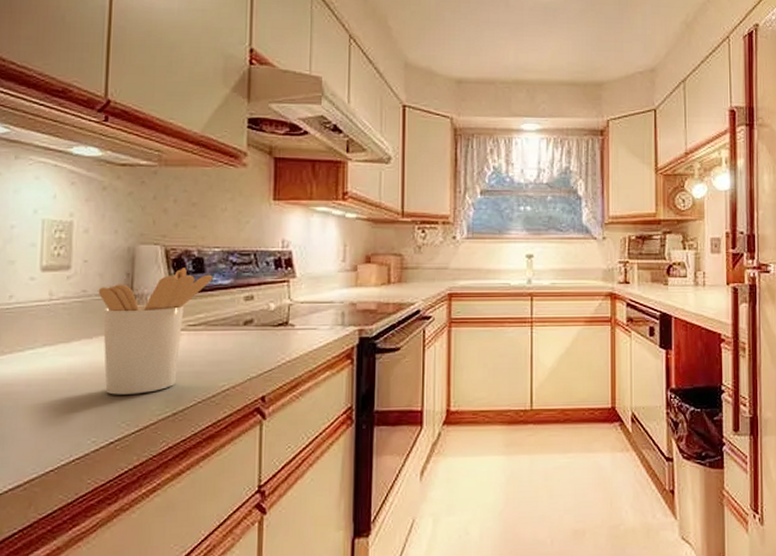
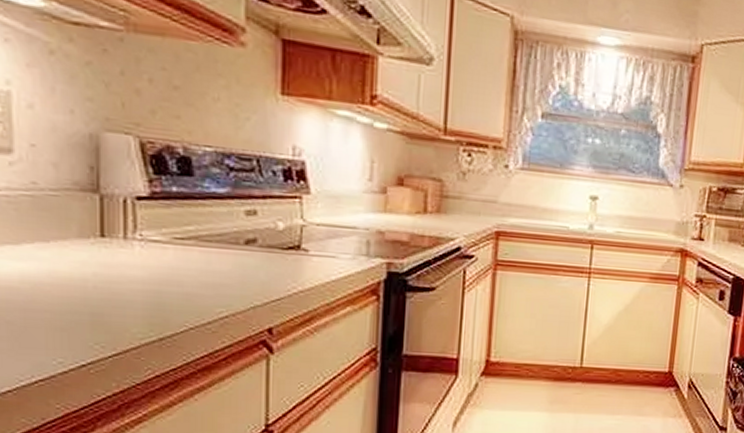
utensil holder: present [98,268,213,395] -> none [52,167,204,313]

